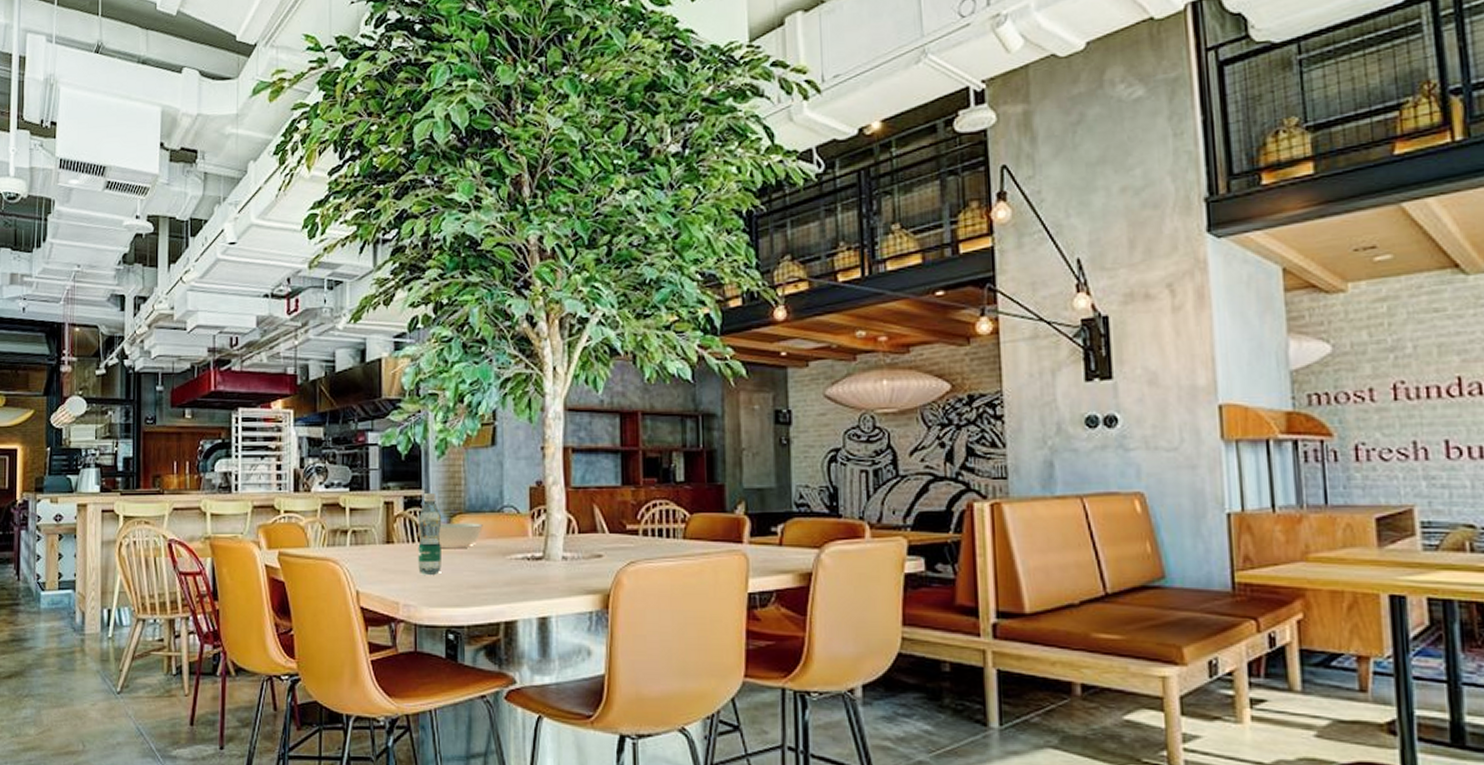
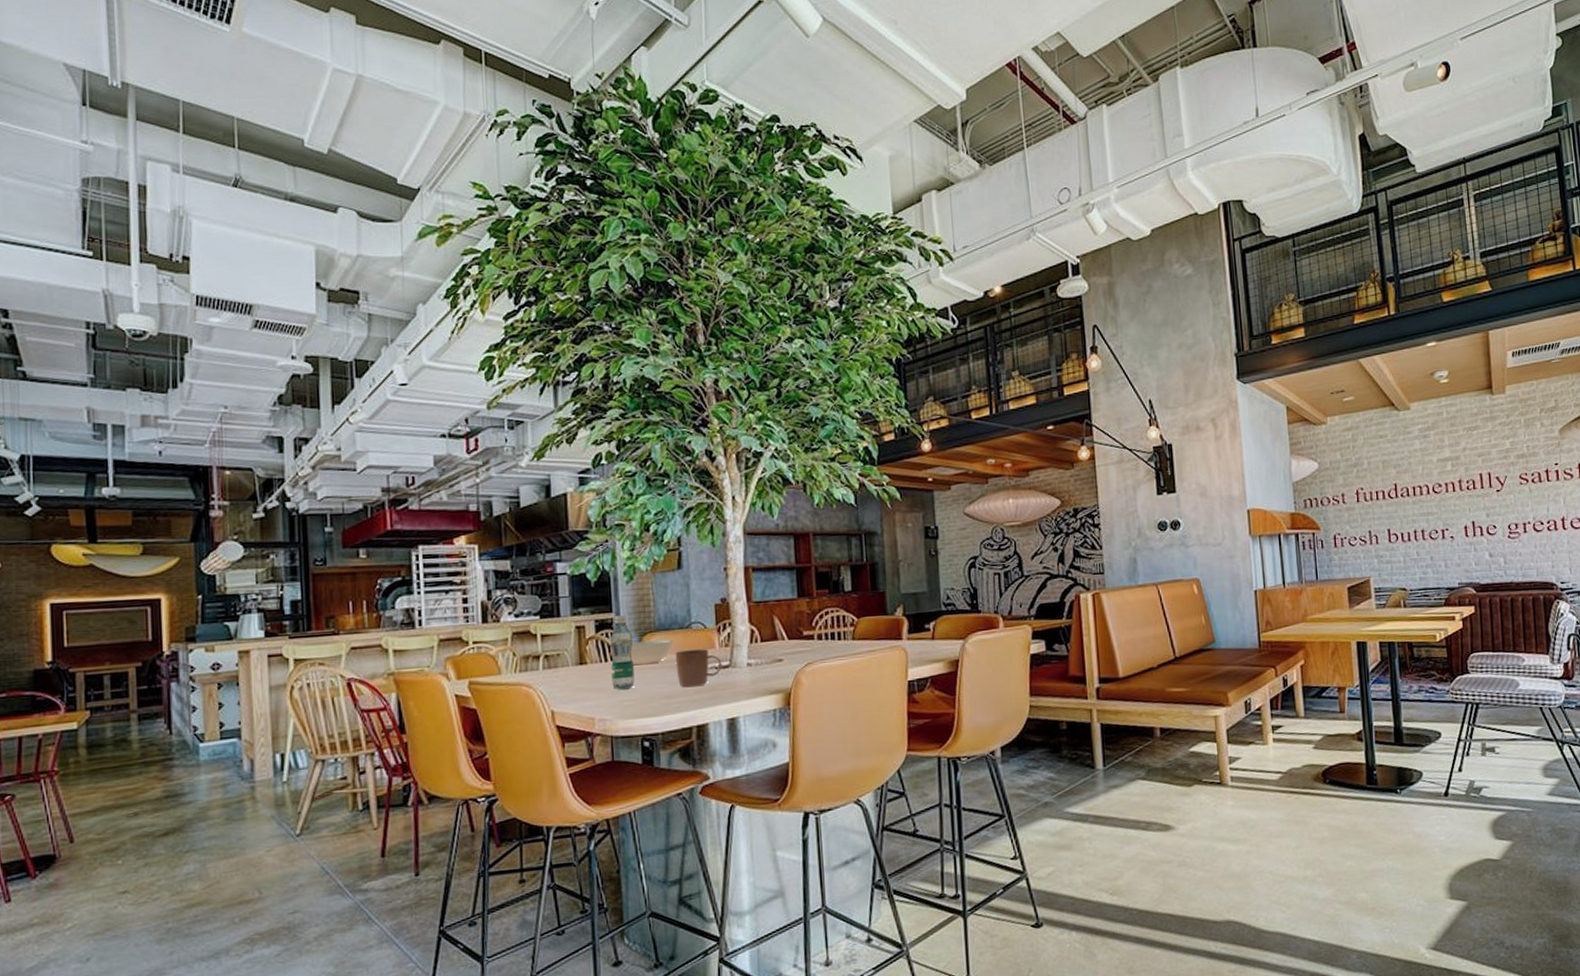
mug: none [485,537,534,578] -> present [675,649,722,688]

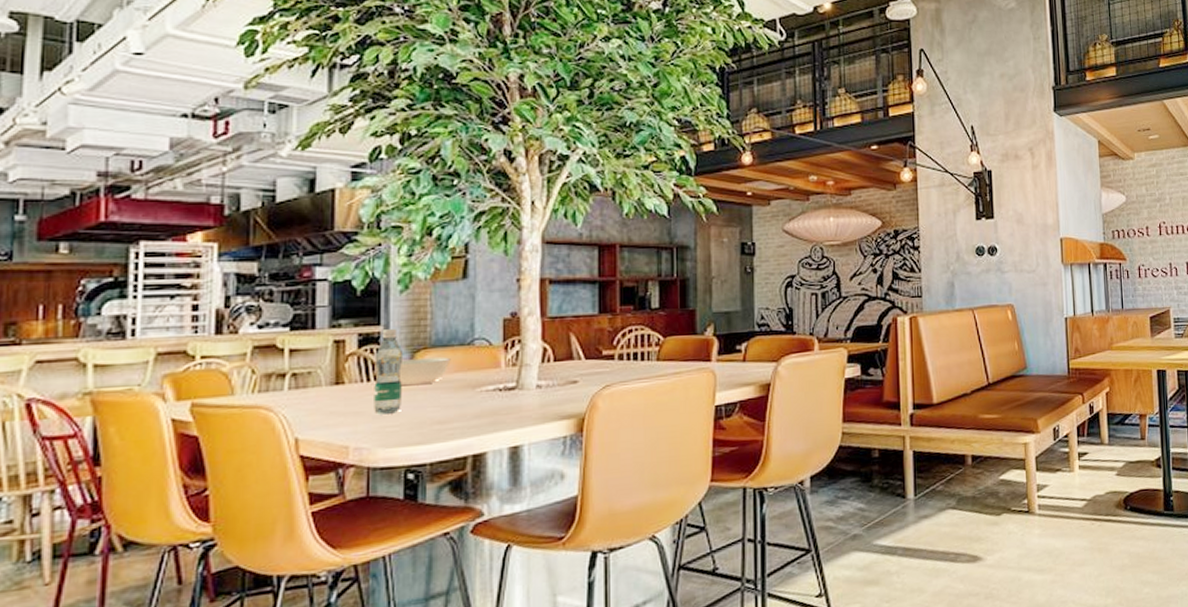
mug: present [675,649,722,688] -> none [452,368,506,412]

